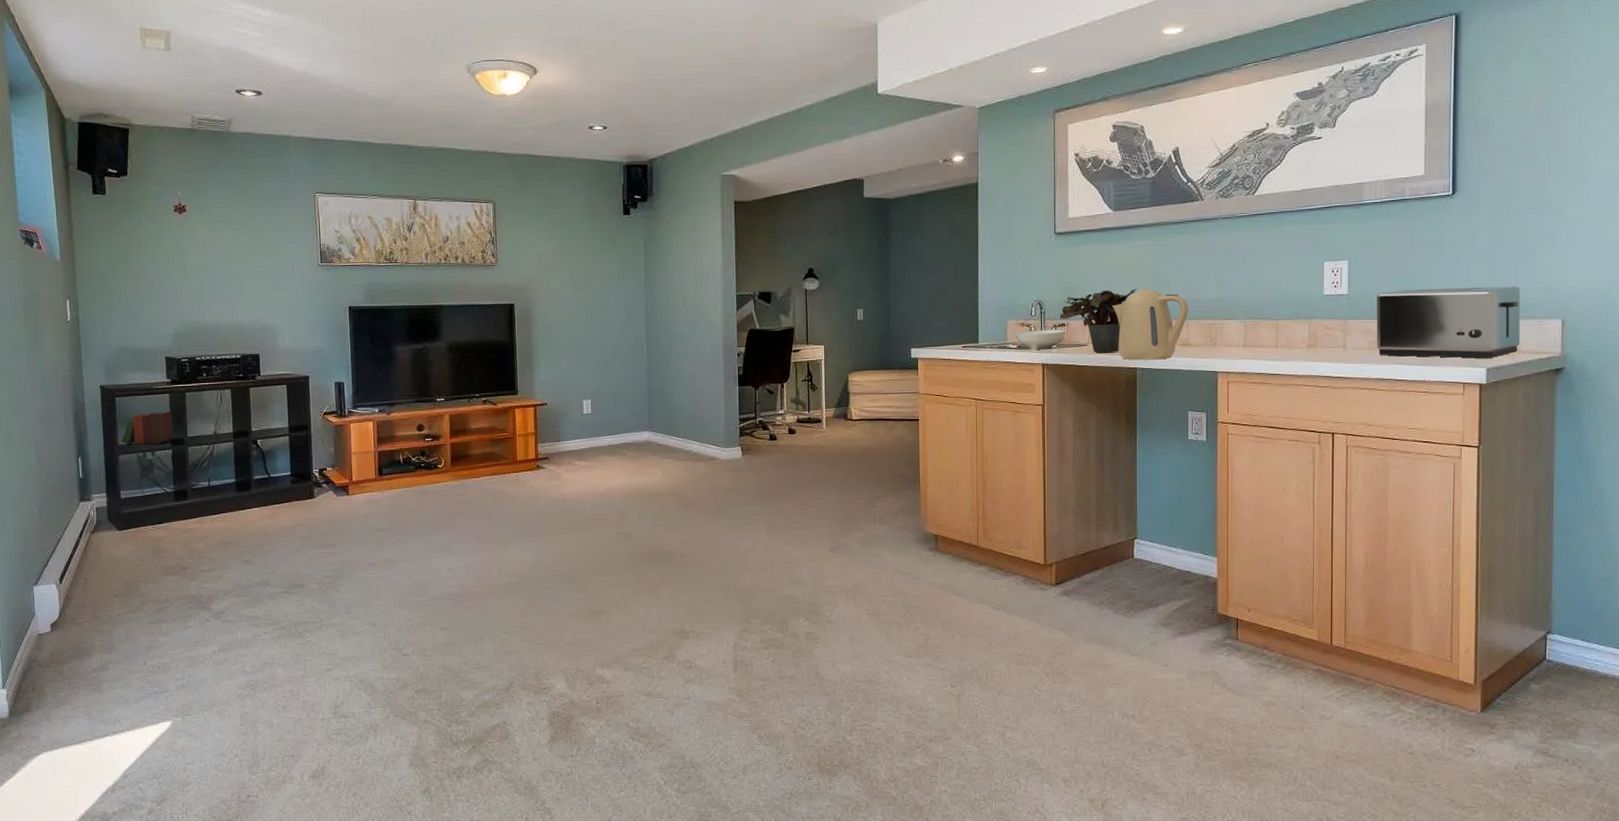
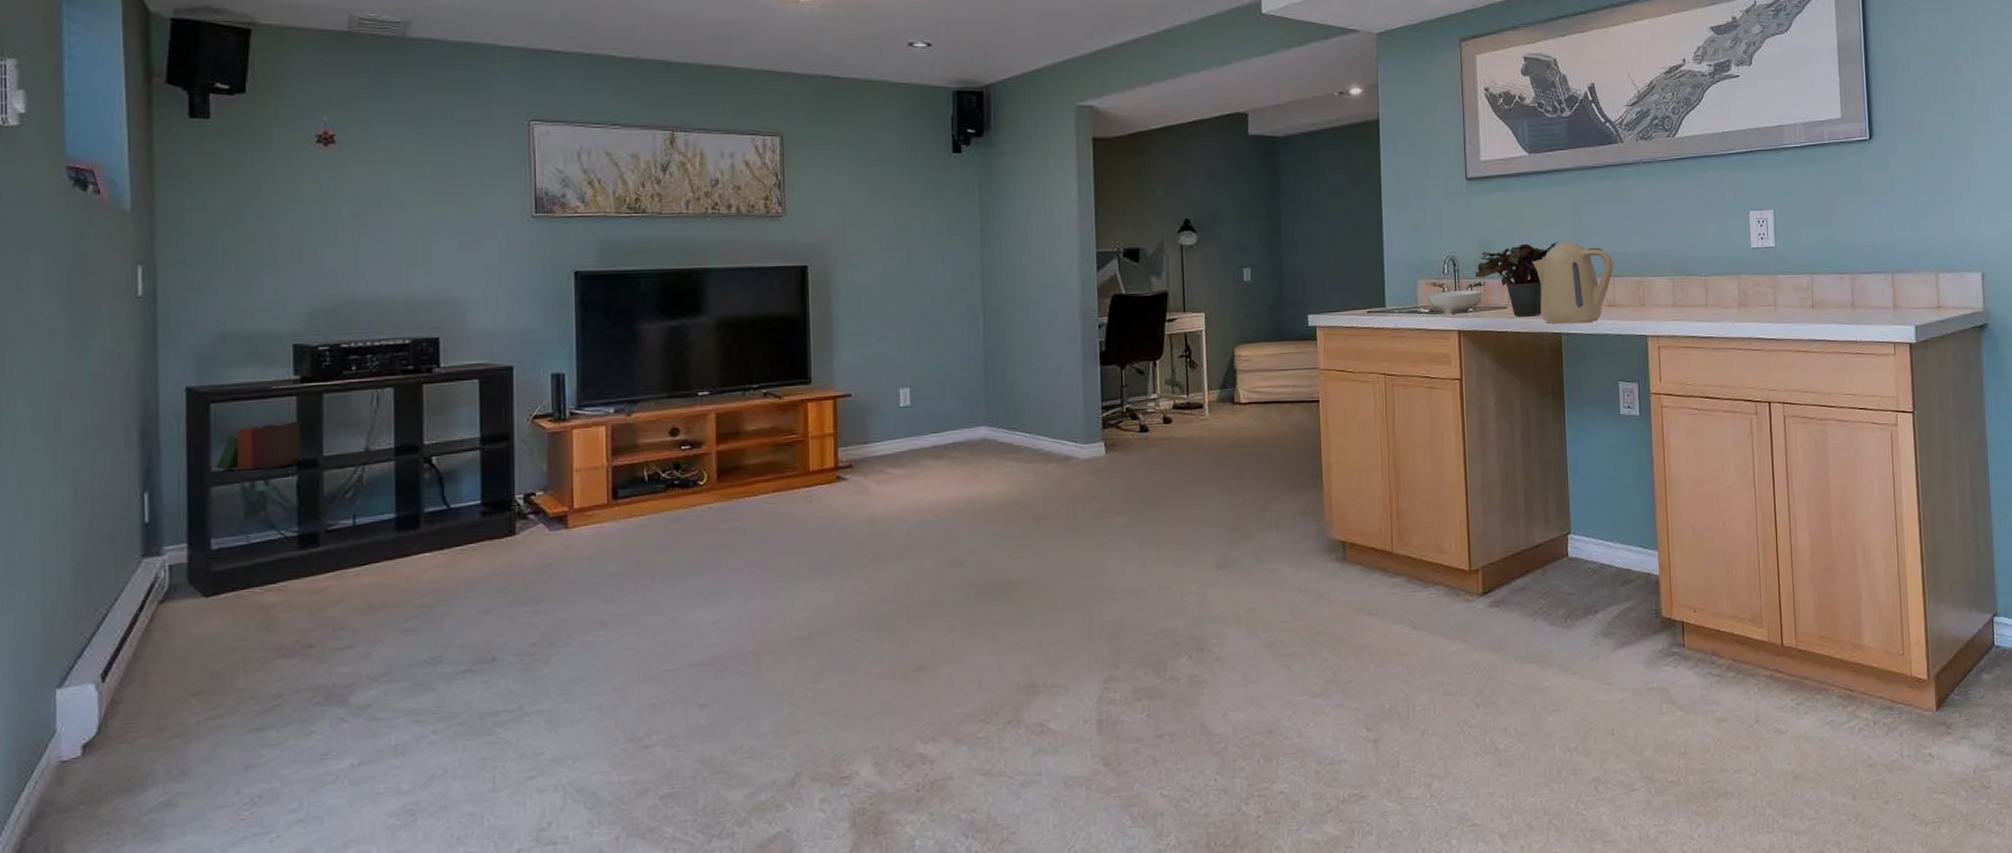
toaster: present [1376,286,1521,359] -> none [1803,237,1945,316]

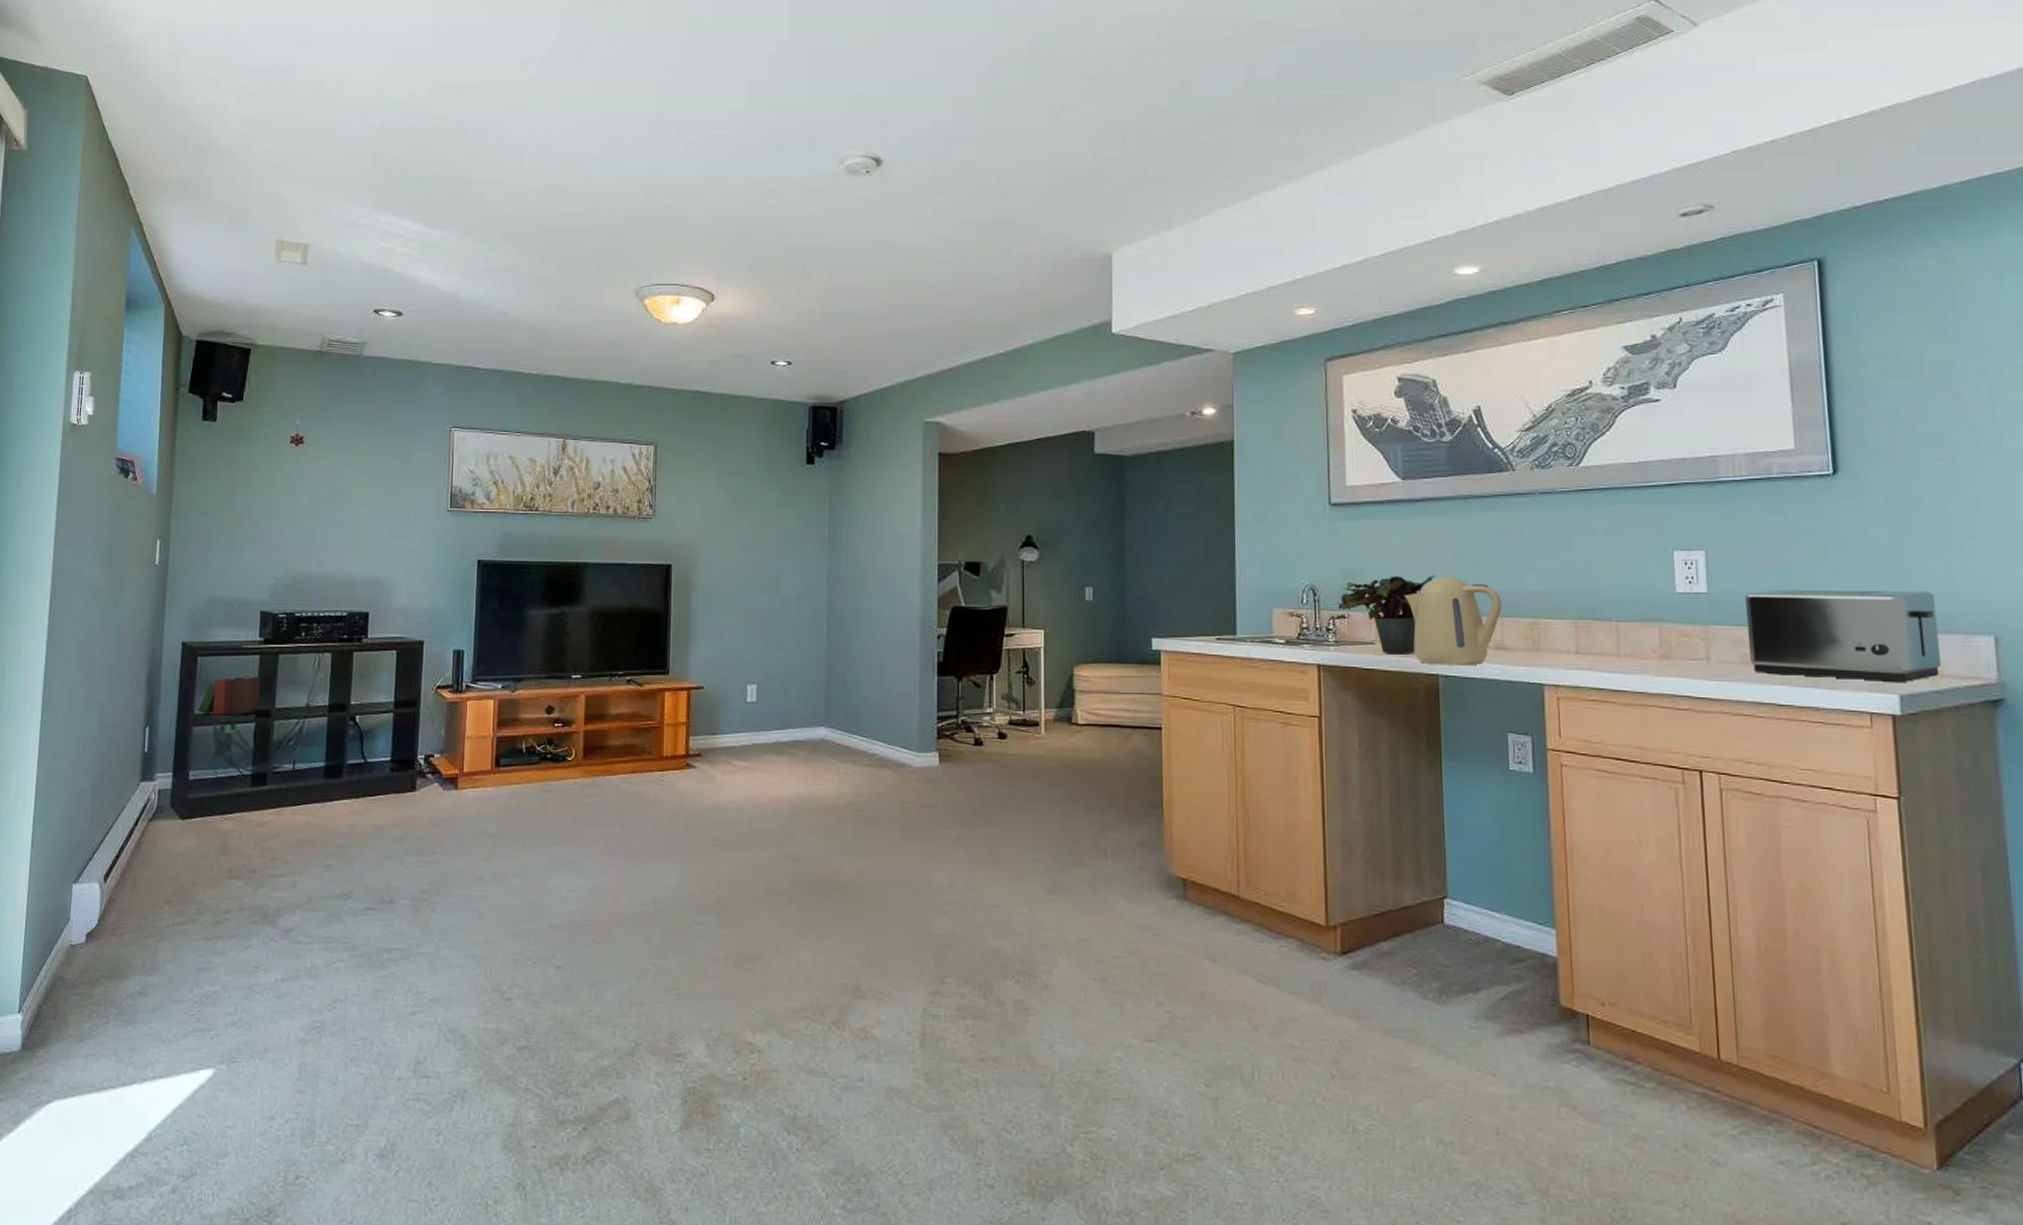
bowl: present [1426,290,1483,314] -> none [1282,622,1347,646]
toaster: none [1803,237,1945,316] -> present [1745,589,1942,683]

